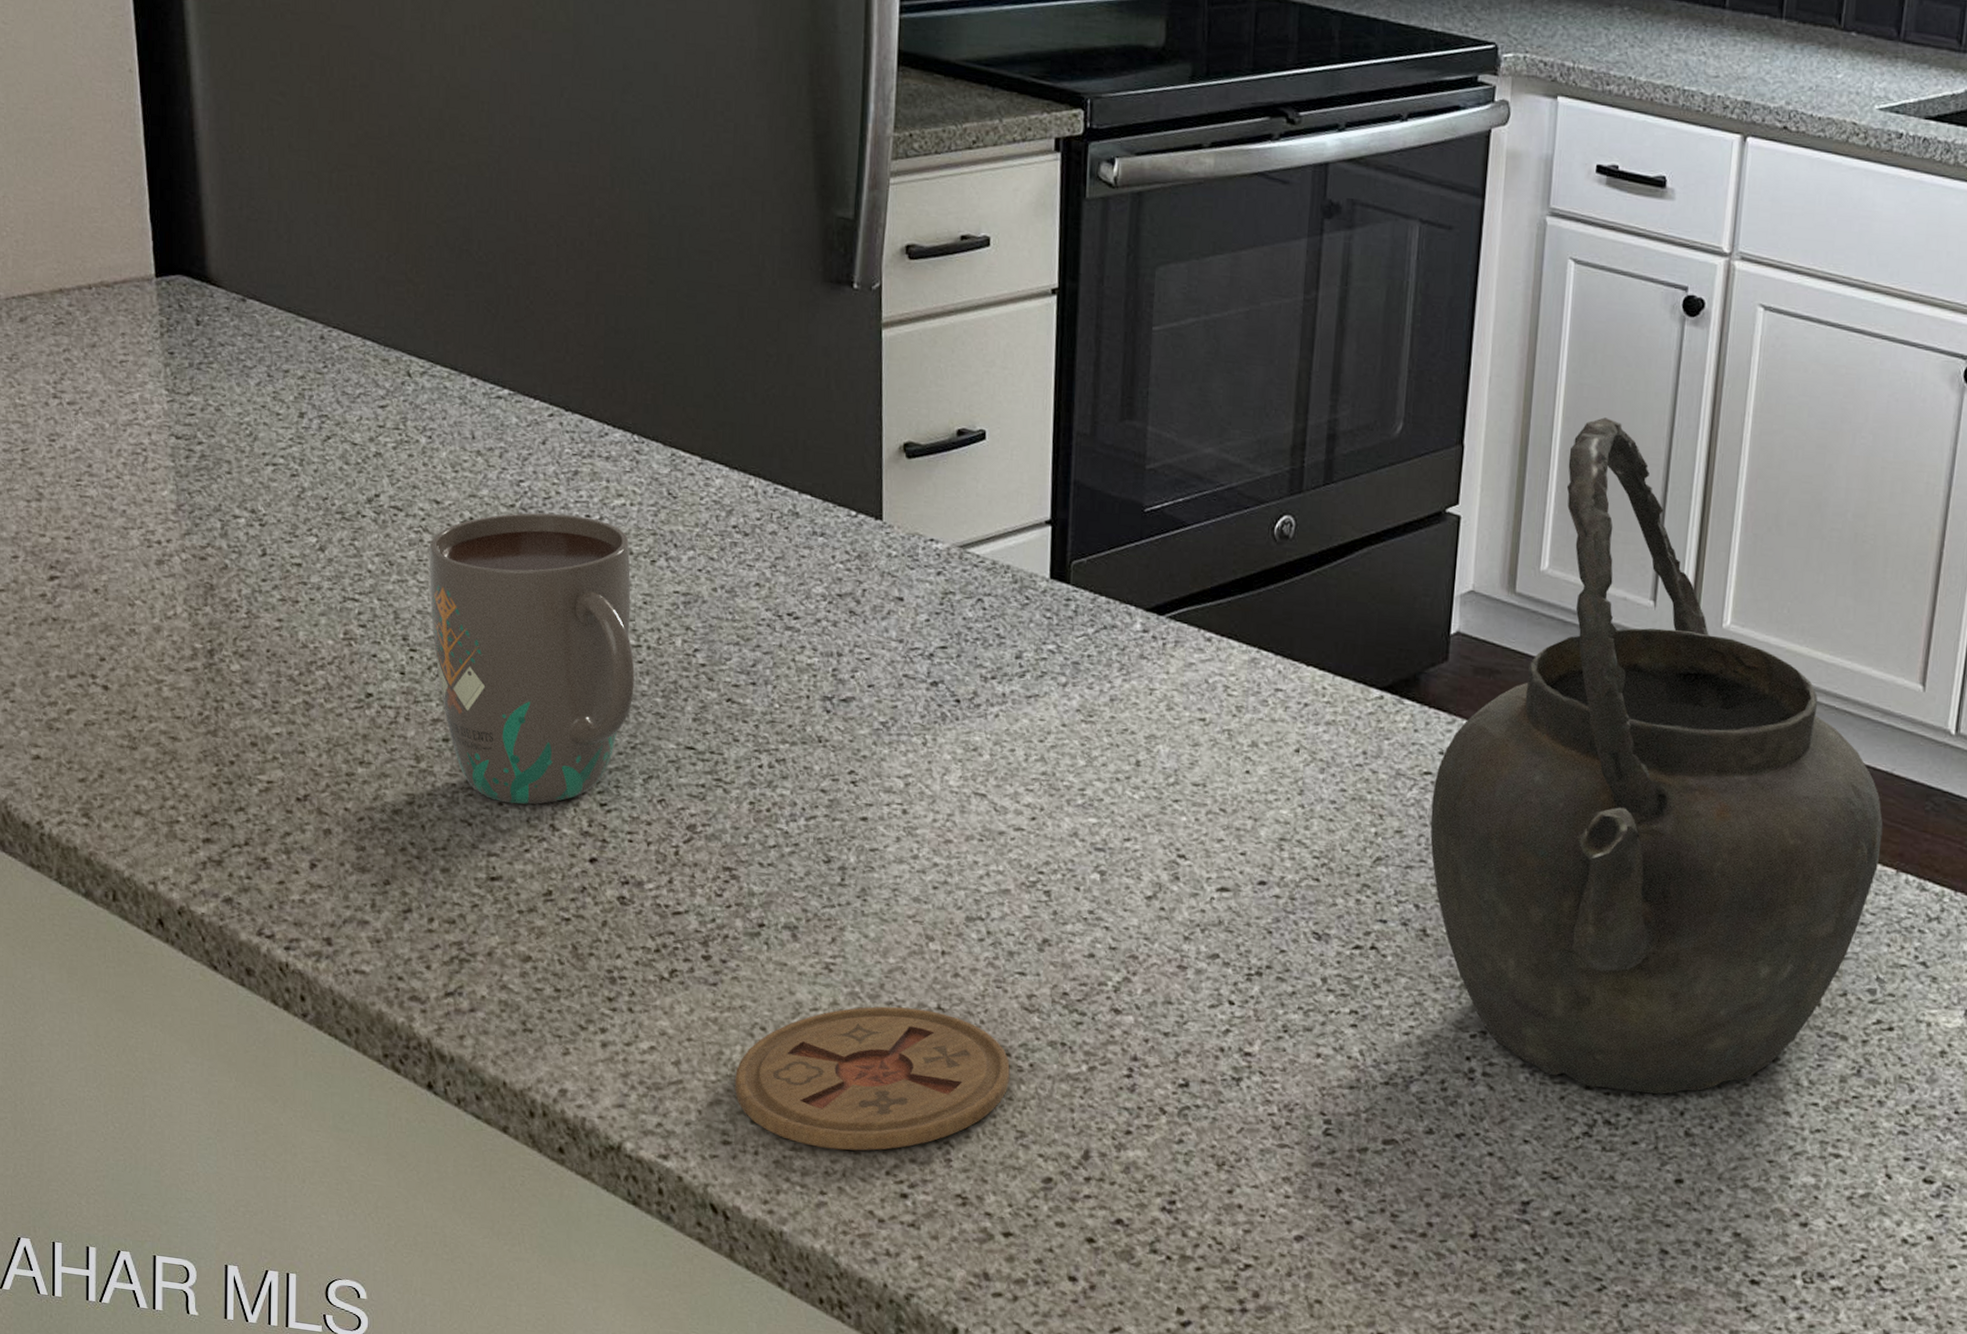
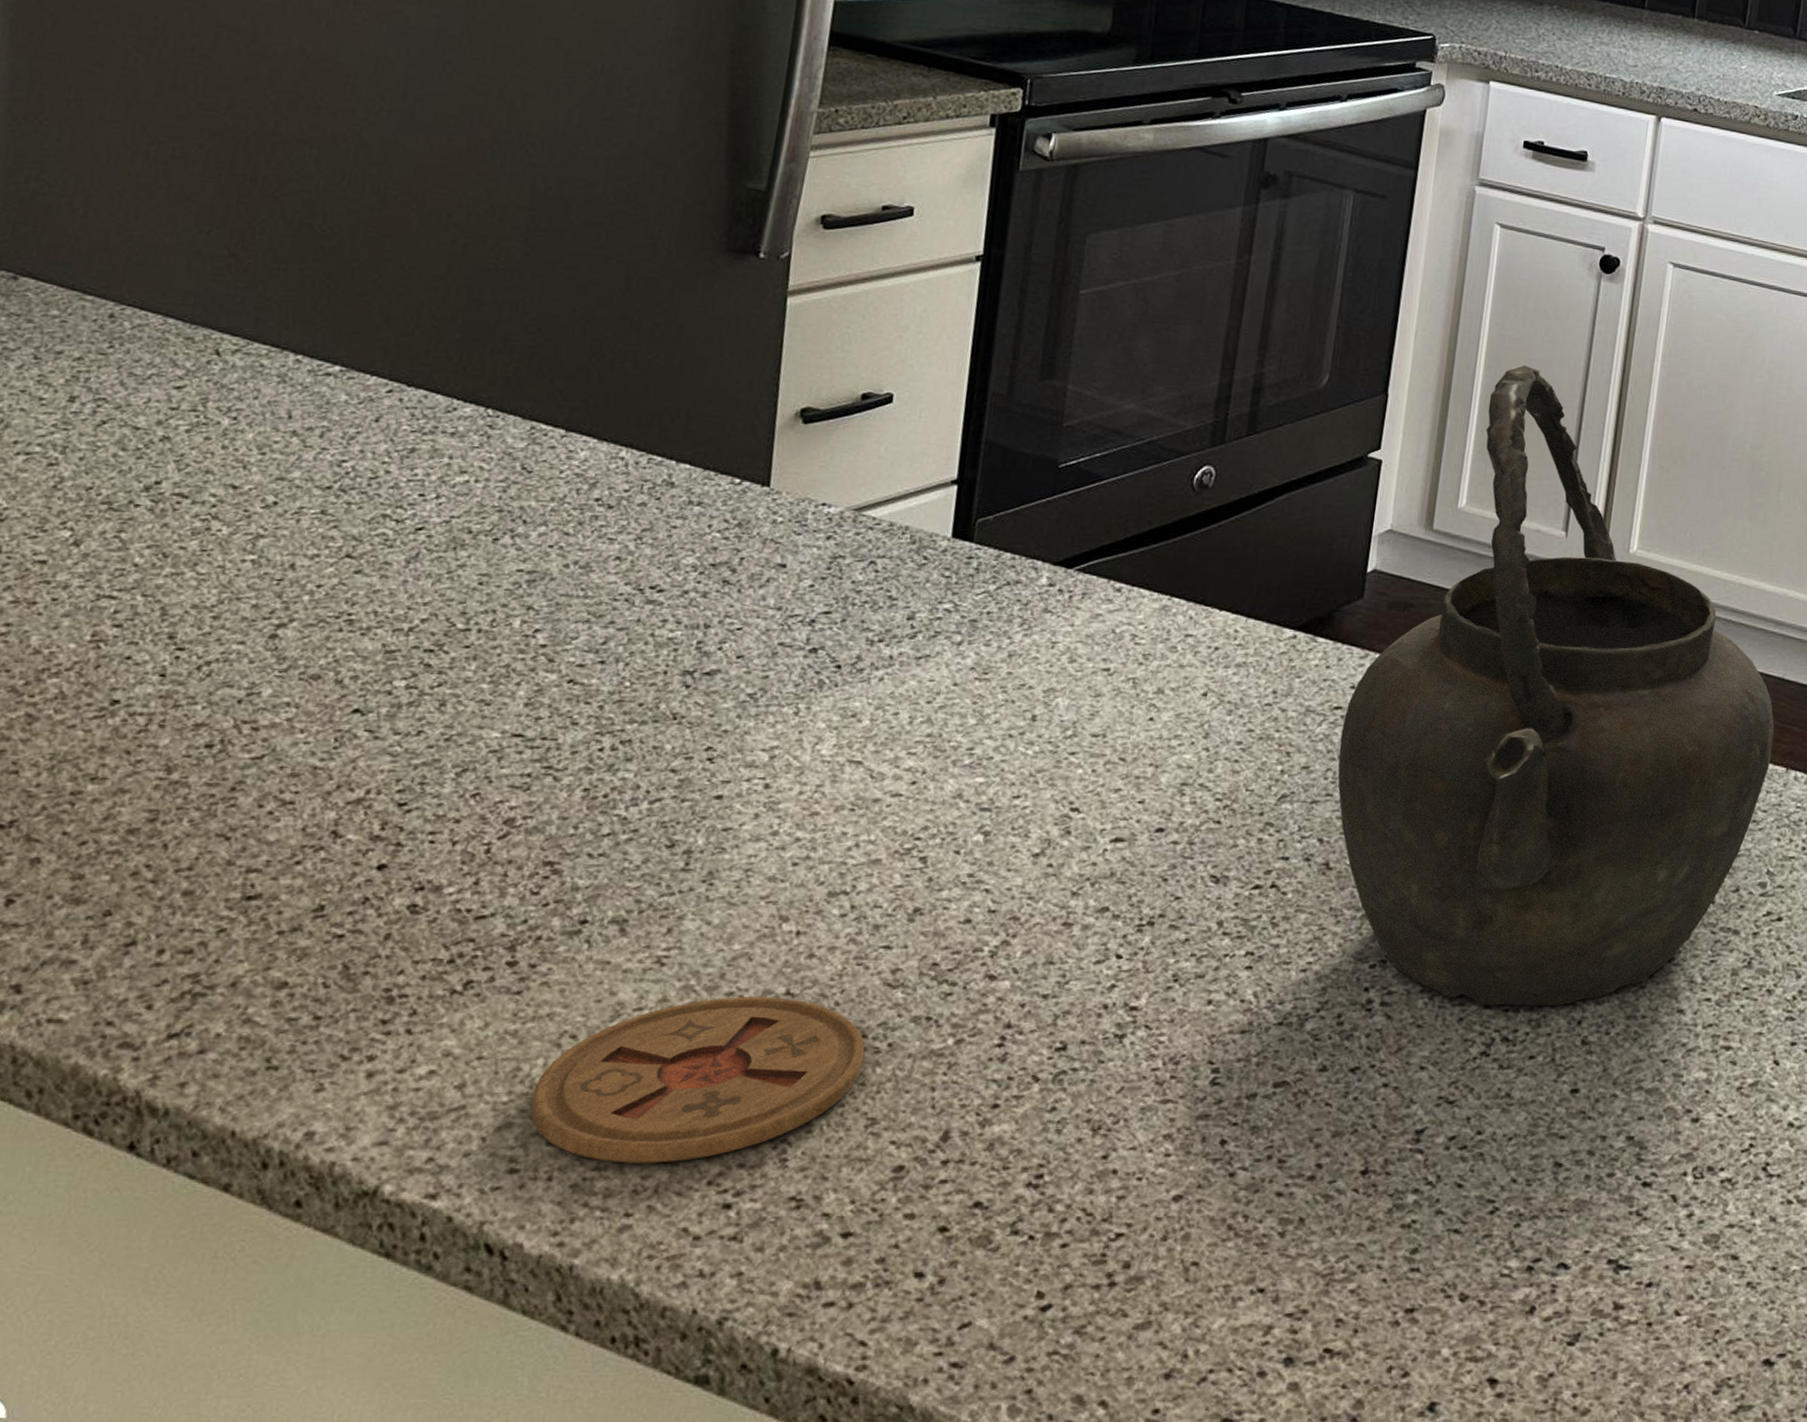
mug: present [429,512,635,805] -> none [208,493,469,812]

